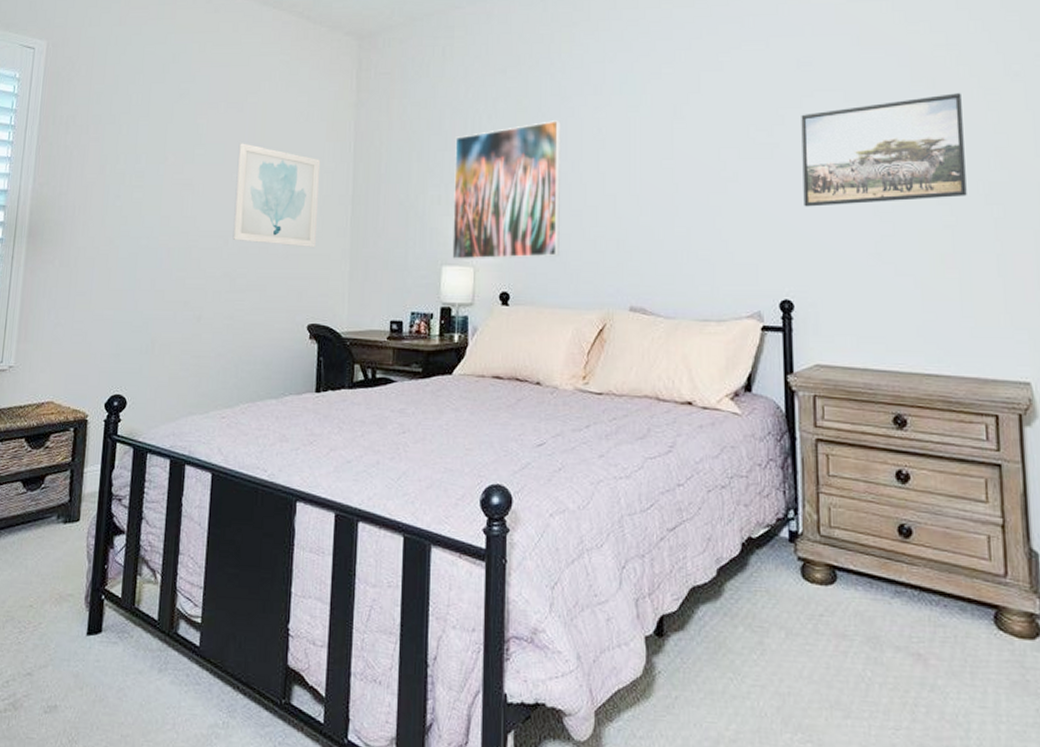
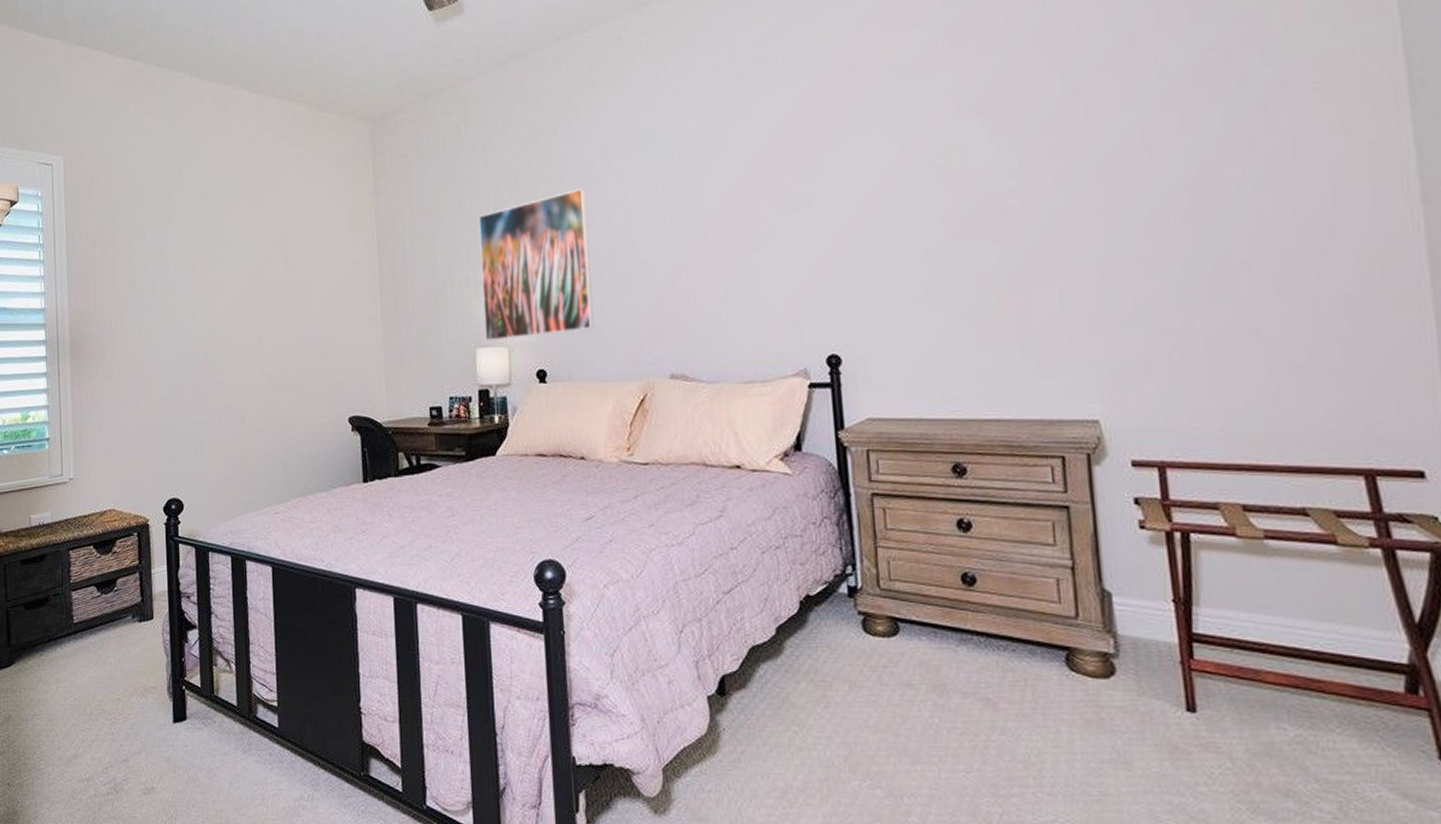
wall art: present [232,143,320,248] -> none [262,241,348,342]
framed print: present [801,93,967,207] -> none [839,118,1024,256]

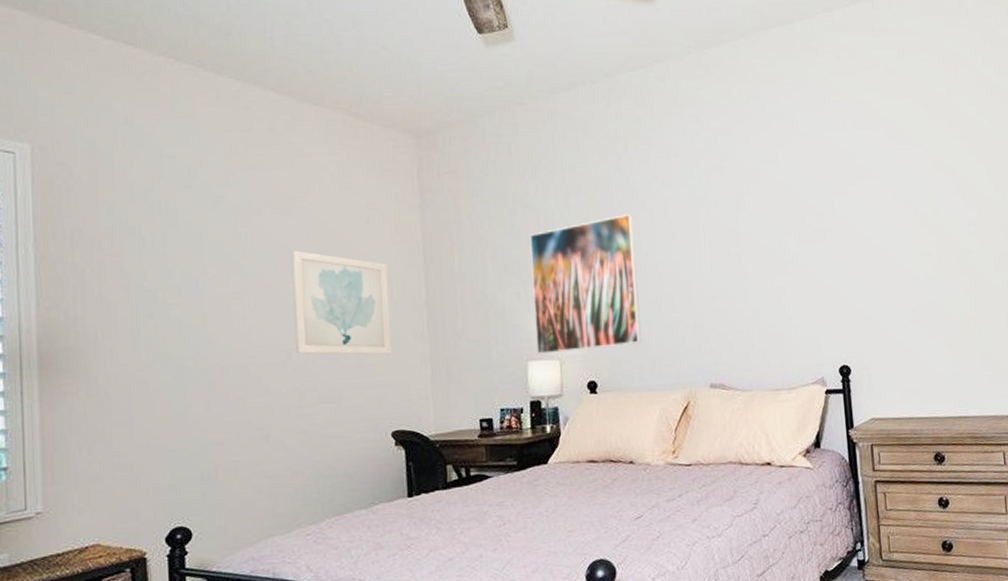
wall art: none [262,241,348,342] -> present [291,250,391,355]

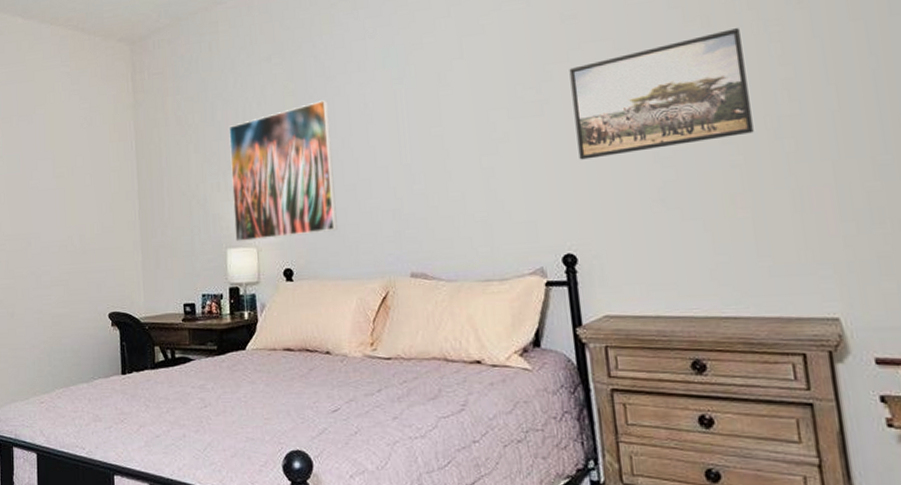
wall art: present [291,250,391,355] -> none [32,151,109,243]
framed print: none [847,178,982,283] -> present [569,28,754,160]

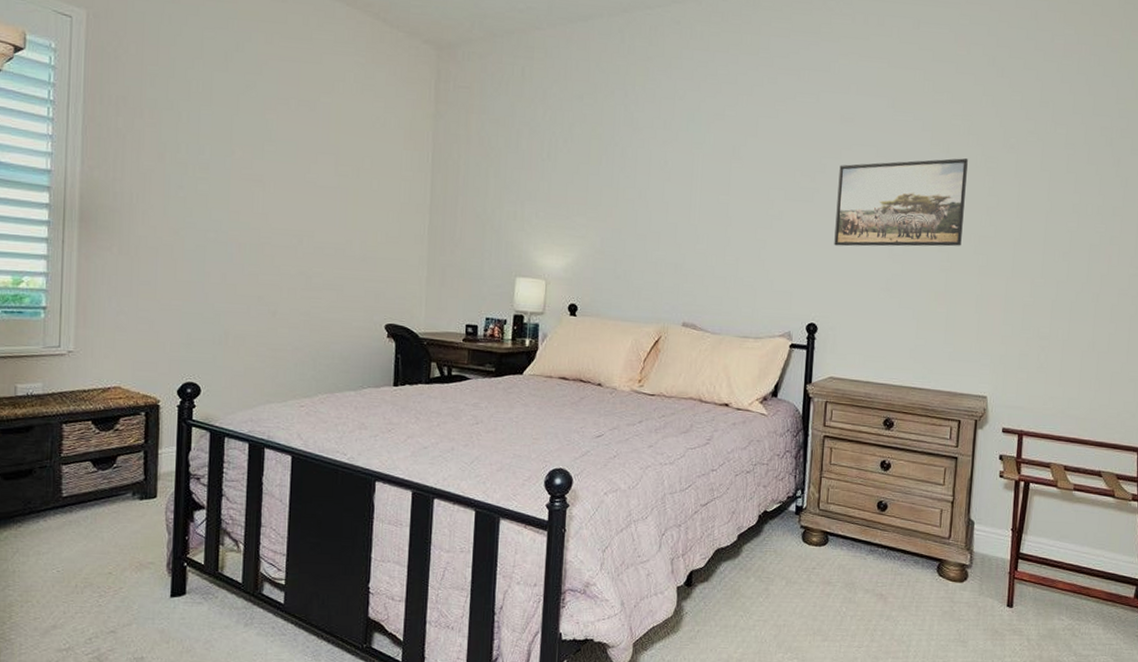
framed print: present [229,100,338,243] -> none [526,149,631,276]

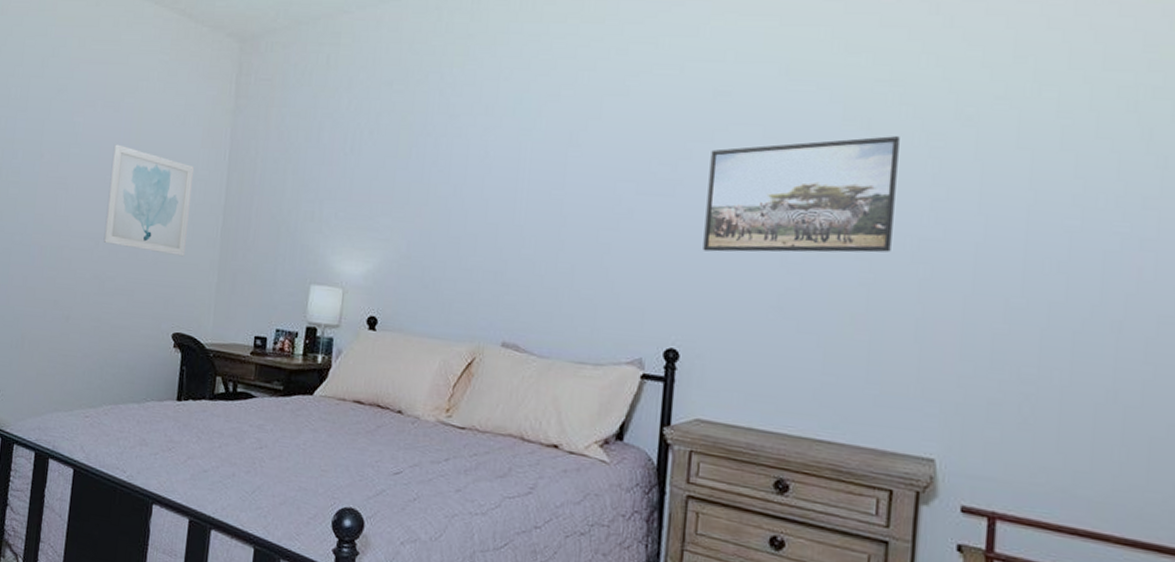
wall art: none [307,143,397,253] -> present [103,144,194,257]

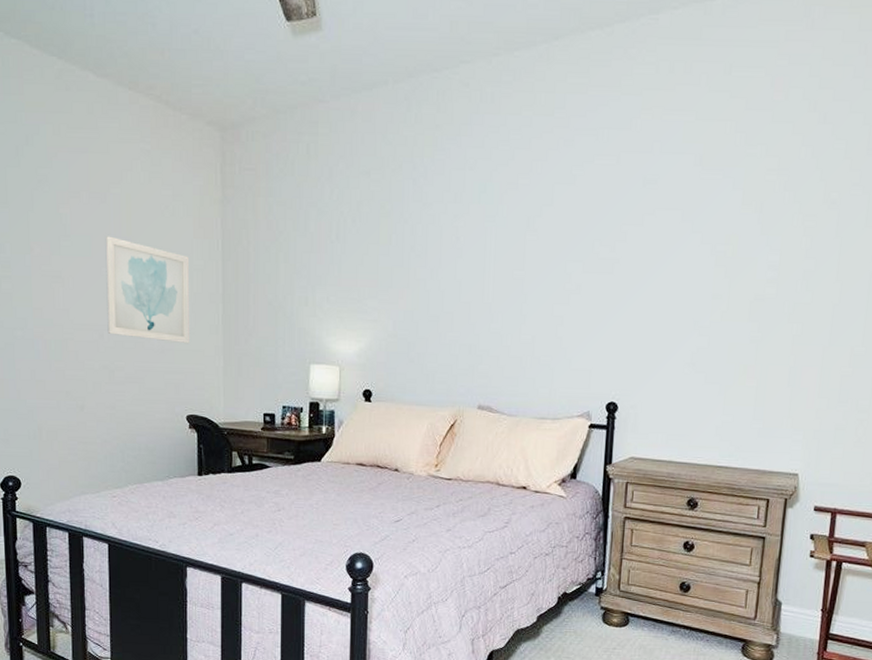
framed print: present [703,136,900,253] -> none [635,218,783,320]

